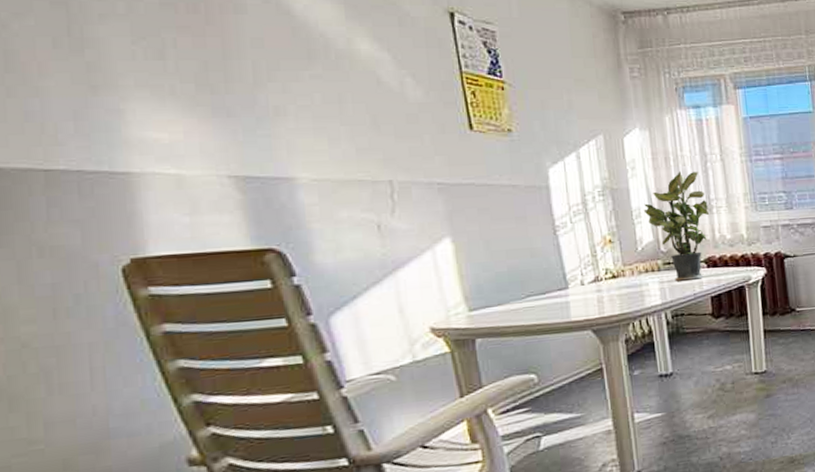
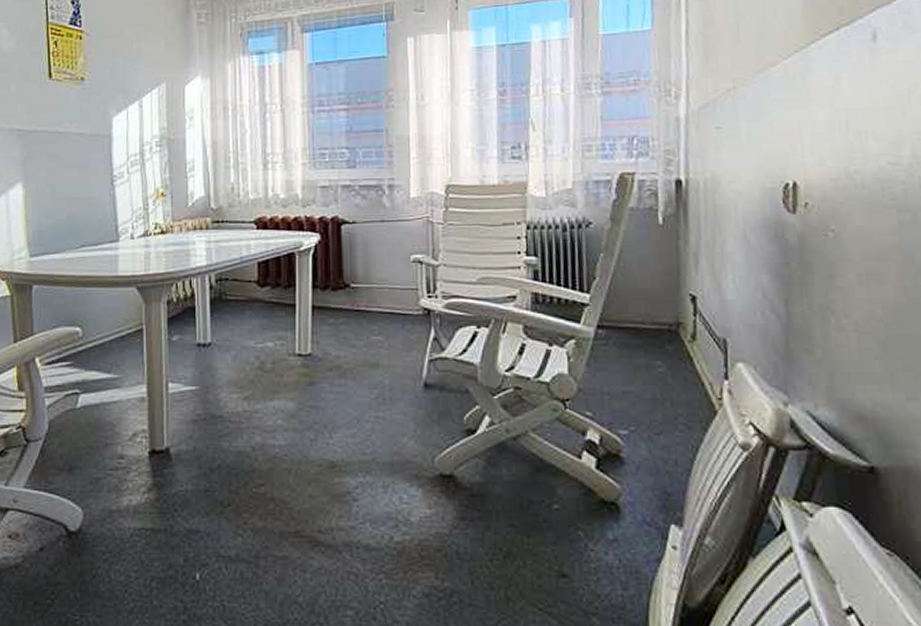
potted plant: present [643,171,709,282] -> none [197,122,263,243]

